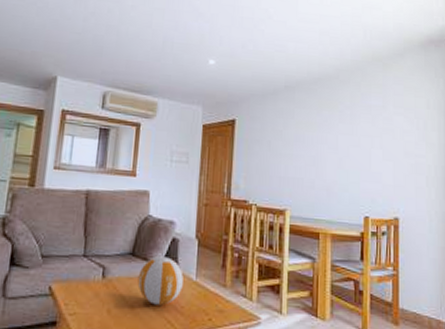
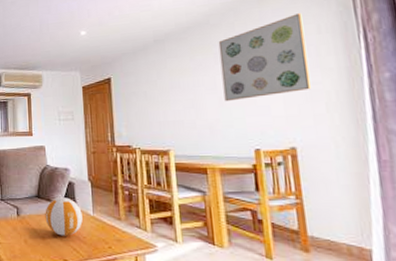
wall art: none [344,85,417,164] -> present [218,13,311,102]

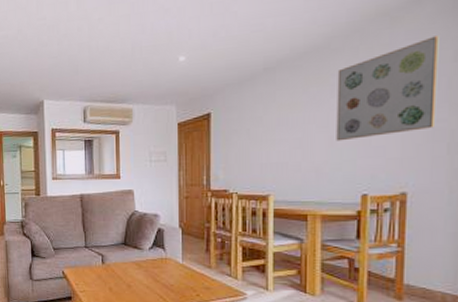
volleyball: present [45,197,83,236] -> none [131,245,171,284]

